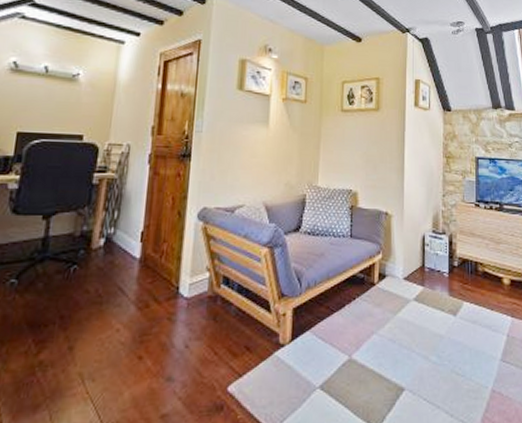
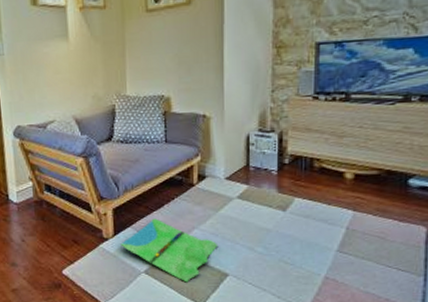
toy train: none [297,321,394,400] -> present [120,218,217,283]

